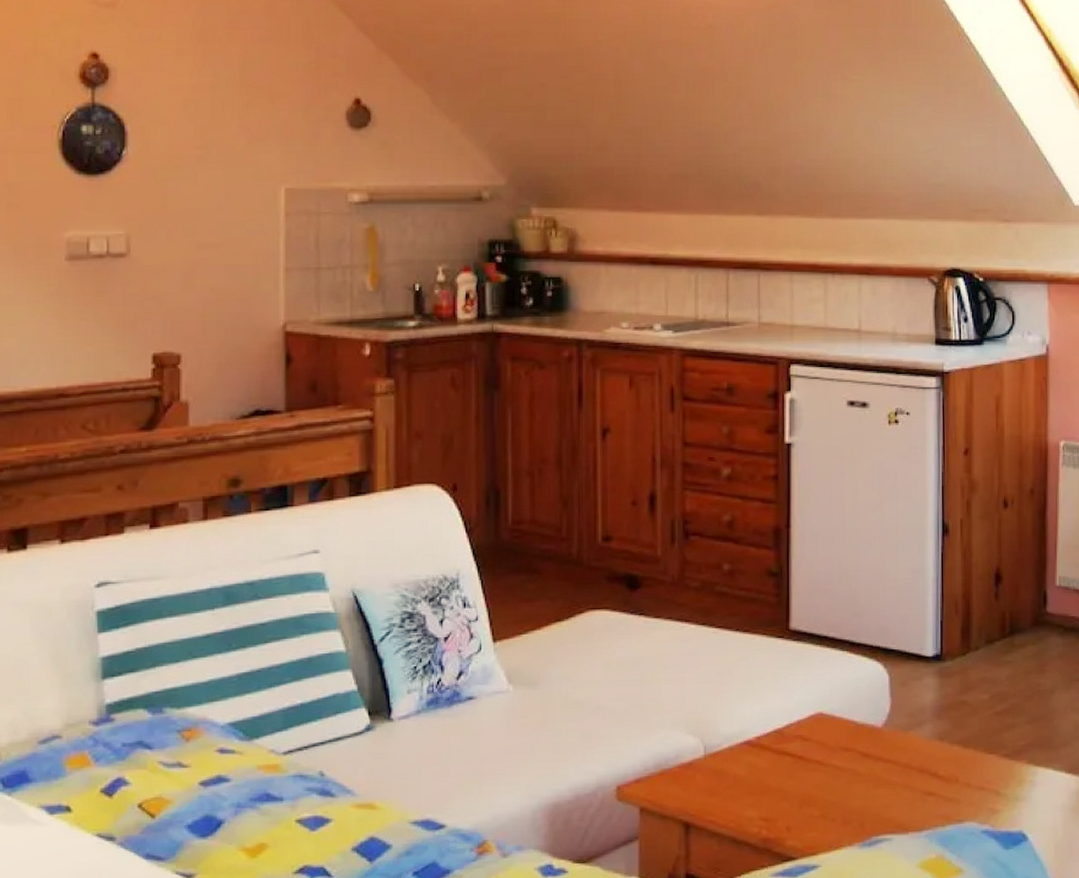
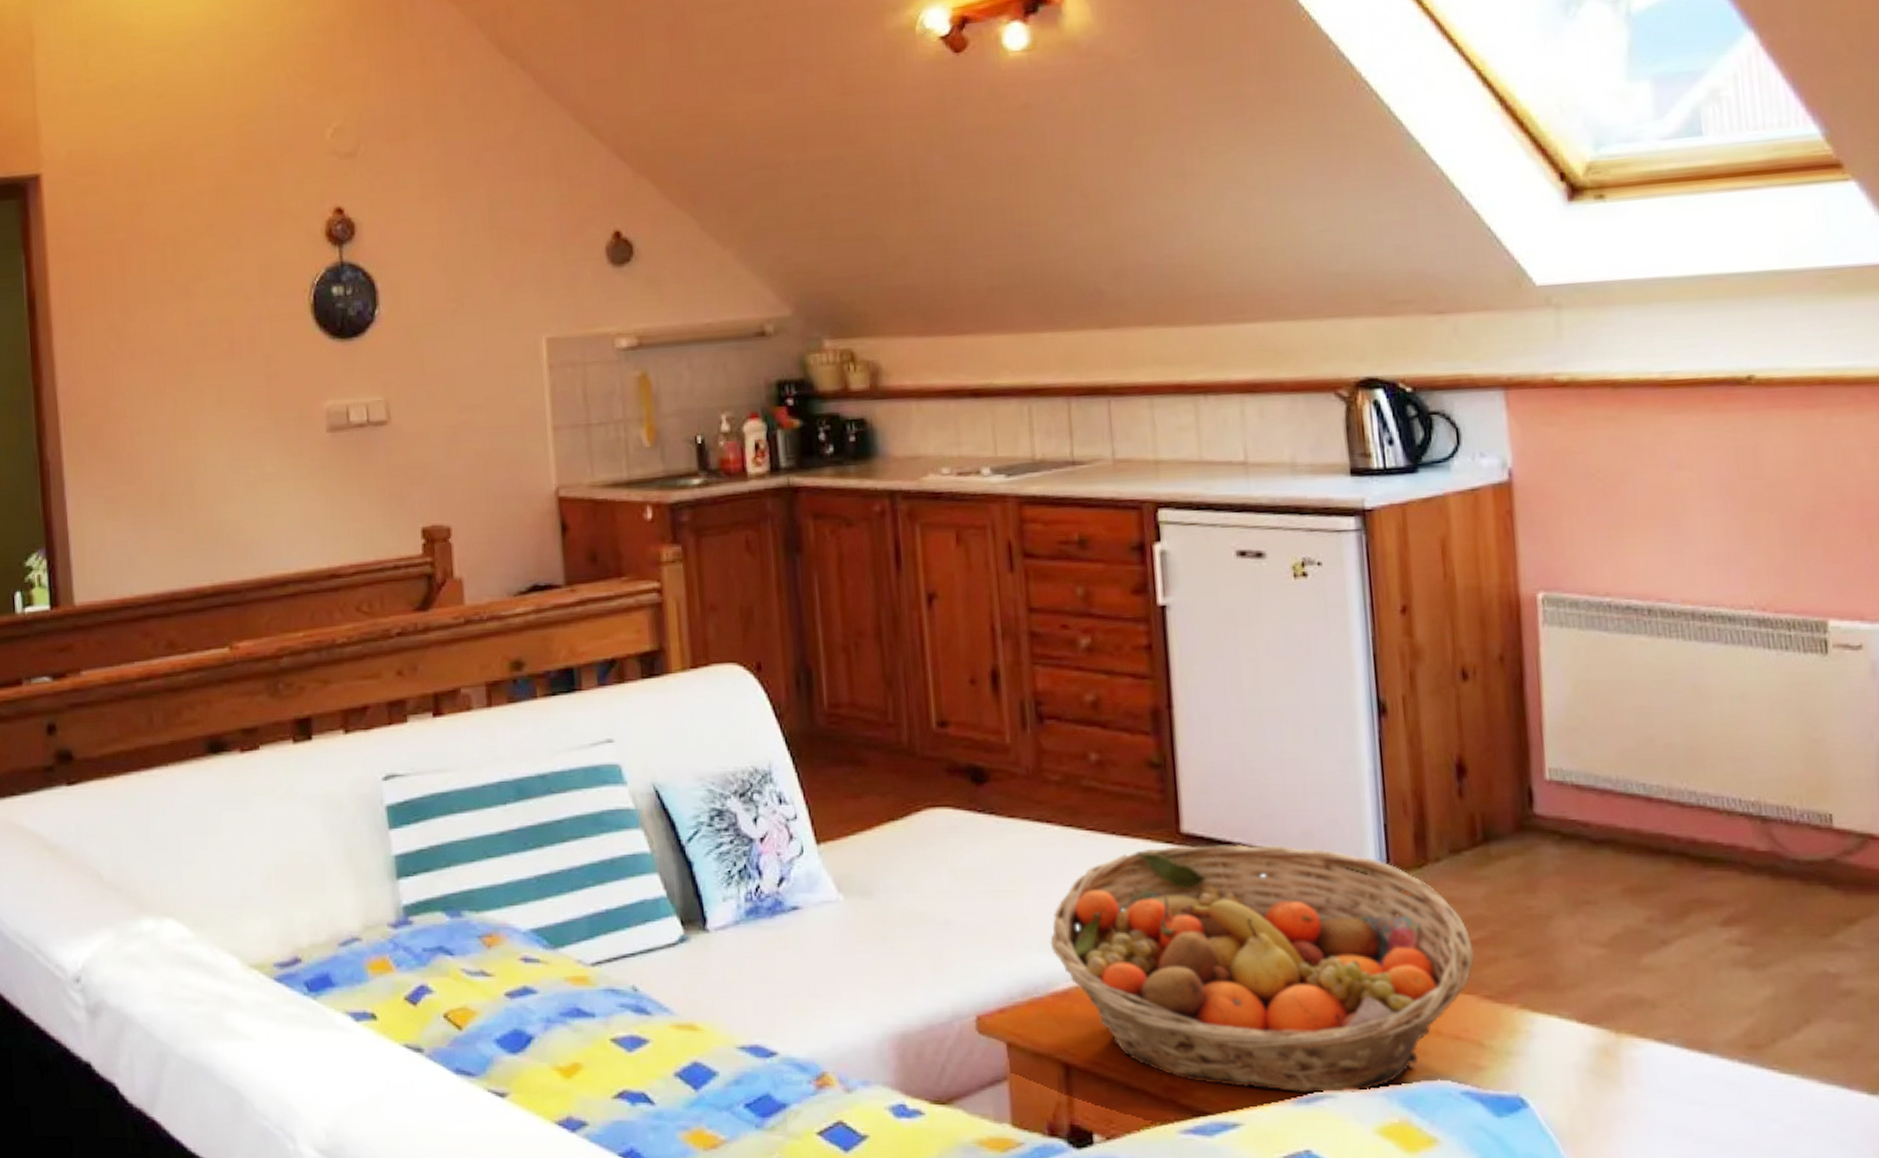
fruit basket: none [681,638,998,839] -> present [1050,845,1475,1094]

